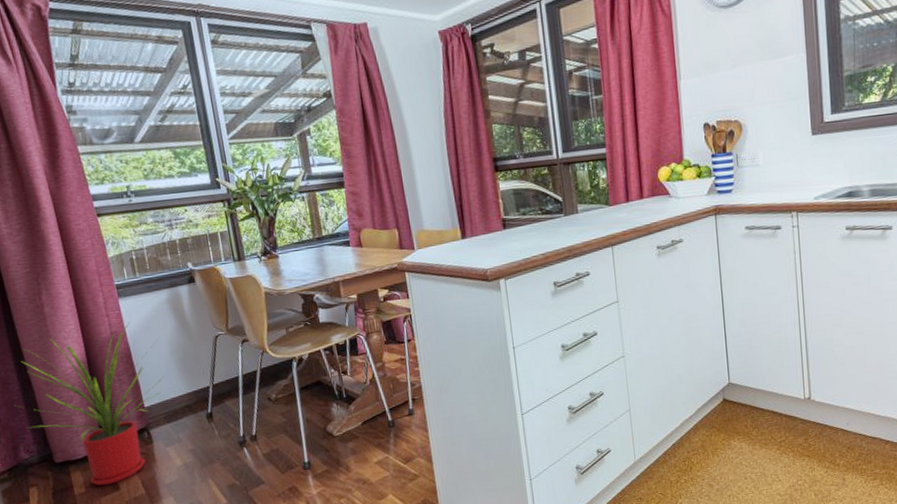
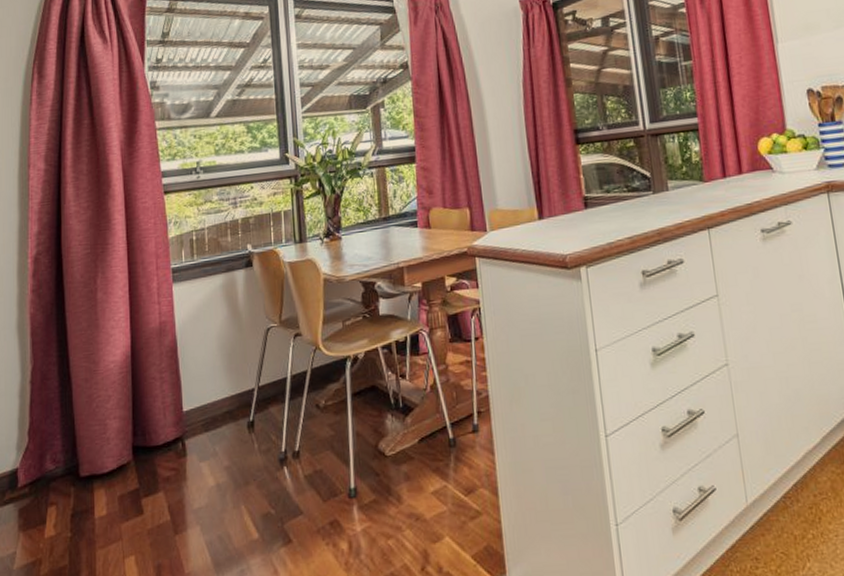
house plant: present [14,321,164,486] -> none [49,309,207,508]

